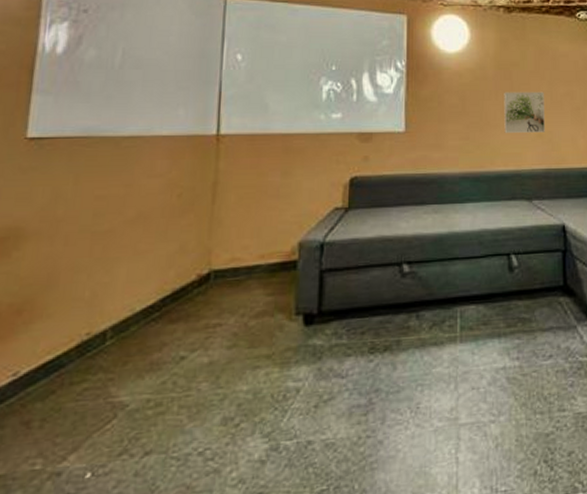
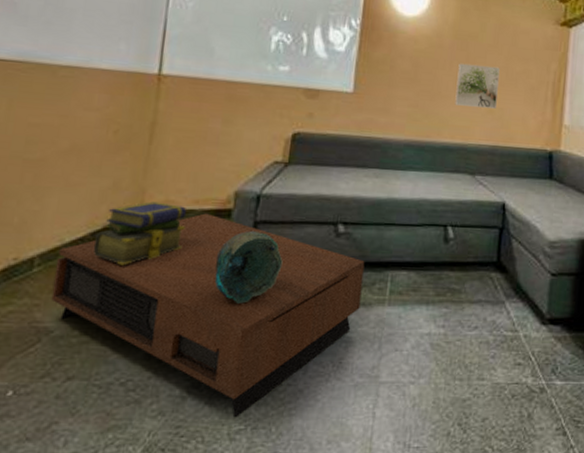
coffee table: none [125,267,433,478] -> present [51,213,365,418]
stack of books: none [165,260,253,329] -> present [94,201,186,266]
decorative bowl: none [284,279,351,357] -> present [214,230,283,304]

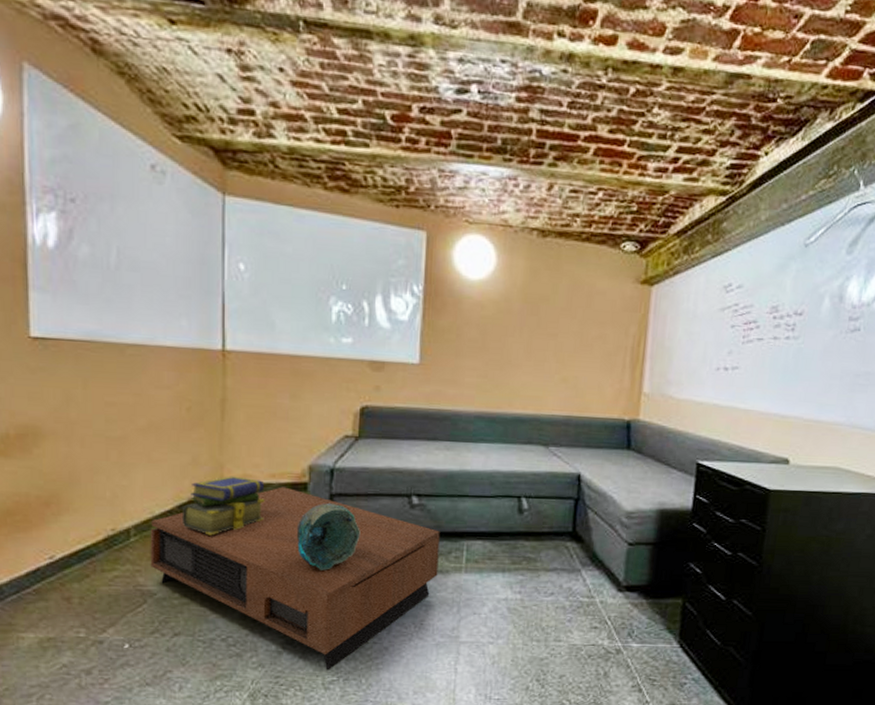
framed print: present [455,63,500,109] -> none [526,329,574,377]

